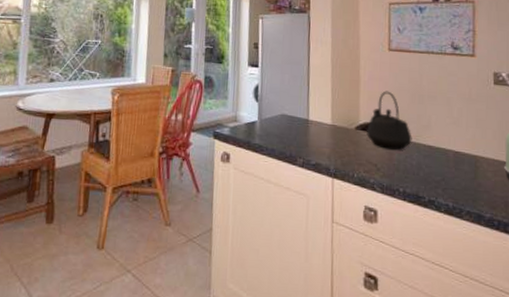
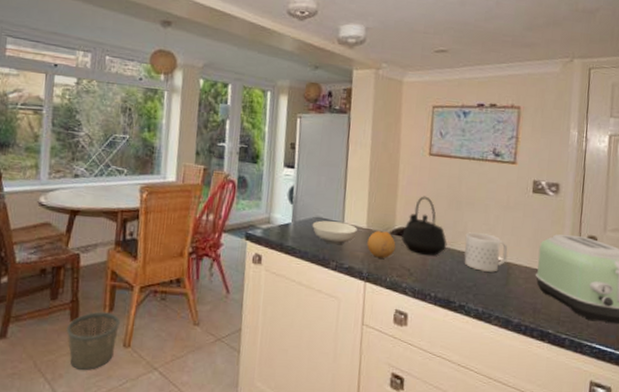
basket: none [42,213,95,273] -> present [66,311,121,370]
bowl: none [277,117,322,142] -> present [312,220,357,245]
fruit: none [333,126,361,154] -> present [367,231,396,259]
mug: none [430,125,474,166] -> present [464,232,508,272]

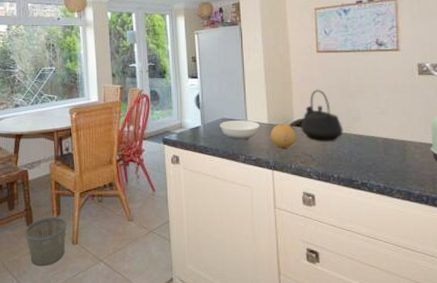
mug: present [464,232,508,272] -> none [359,117,402,151]

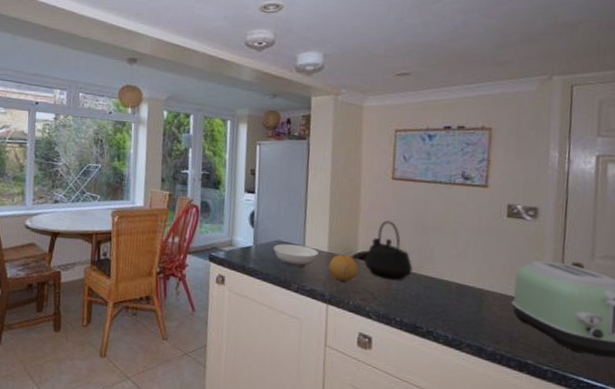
basket: present [24,216,68,266] -> none [50,323,97,376]

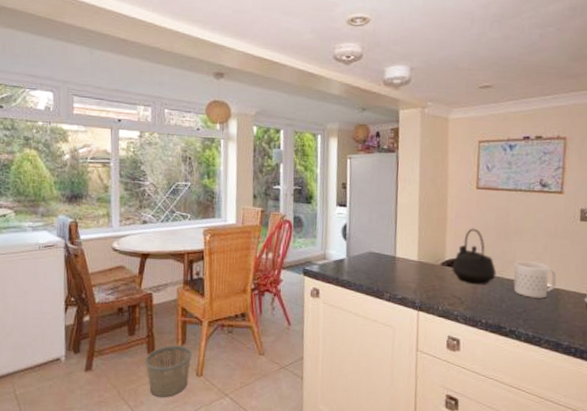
basket: none [50,323,97,376] -> present [144,345,193,397]
bowl: present [273,244,319,268] -> none [365,255,409,278]
fruit: present [328,254,359,282] -> none [419,263,447,289]
mug: none [431,257,480,299] -> present [513,261,557,298]

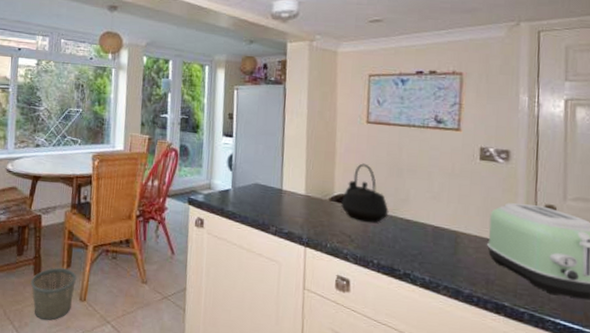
mug: present [513,261,557,298] -> none [407,199,455,241]

